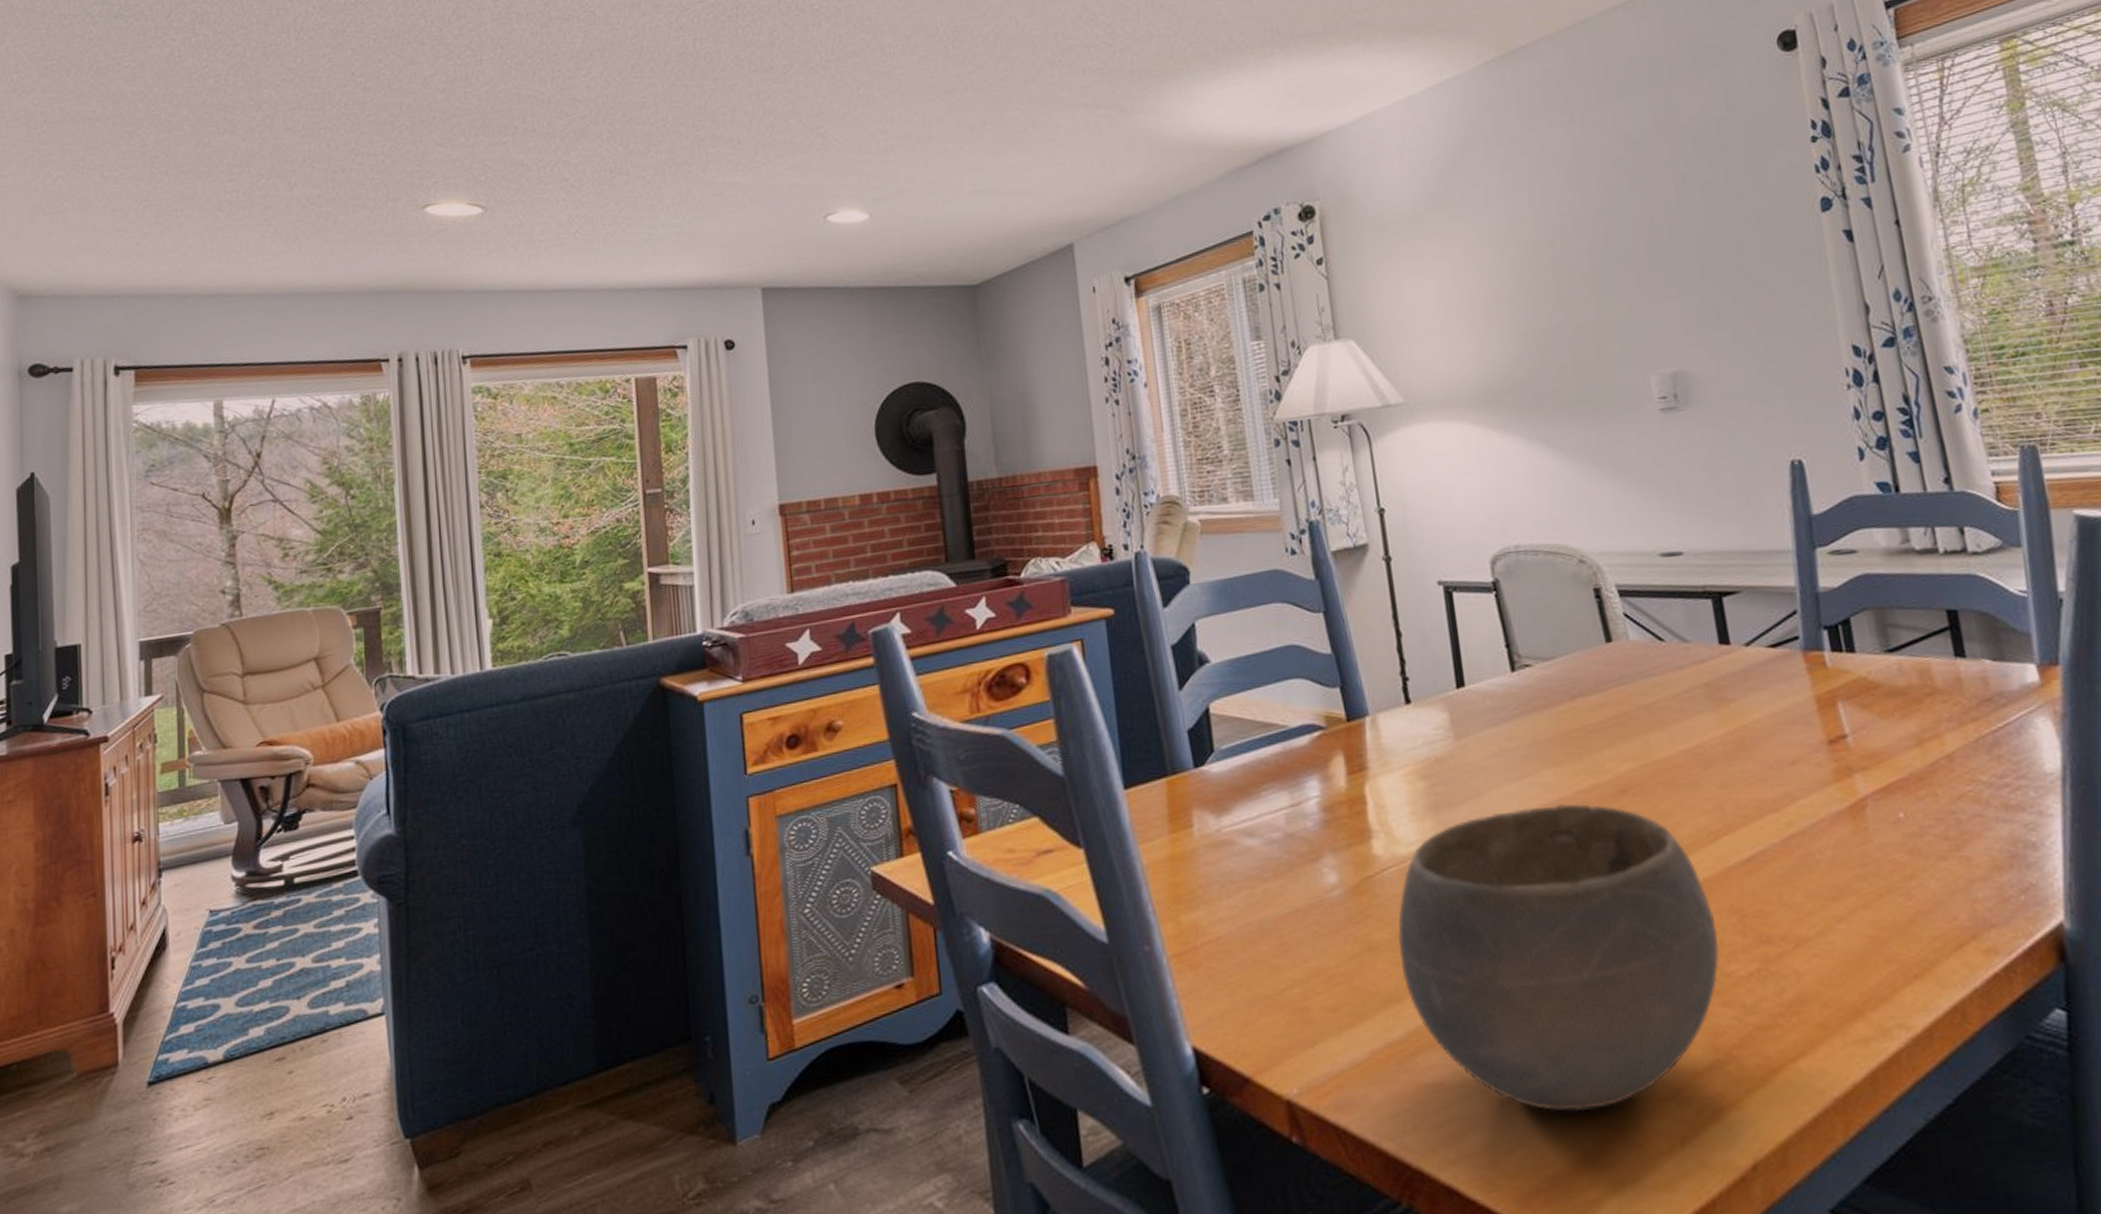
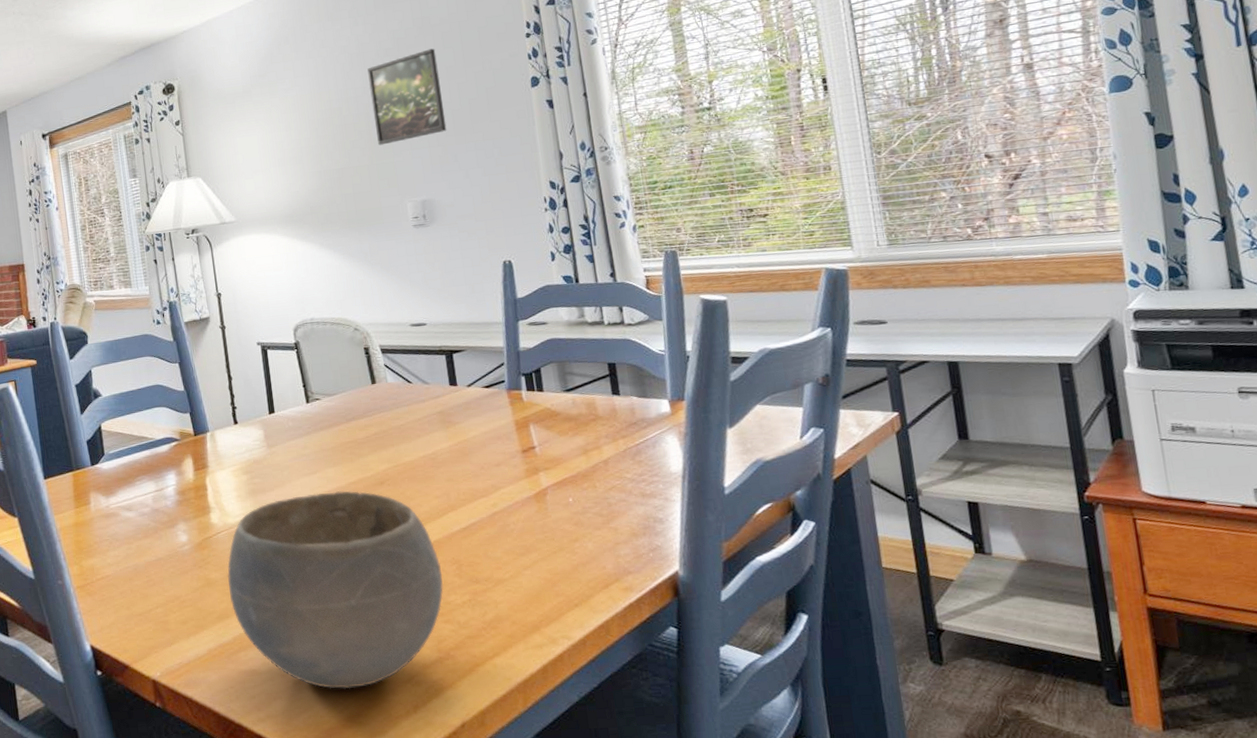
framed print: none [1589,157,1704,294] -> present [367,48,447,146]

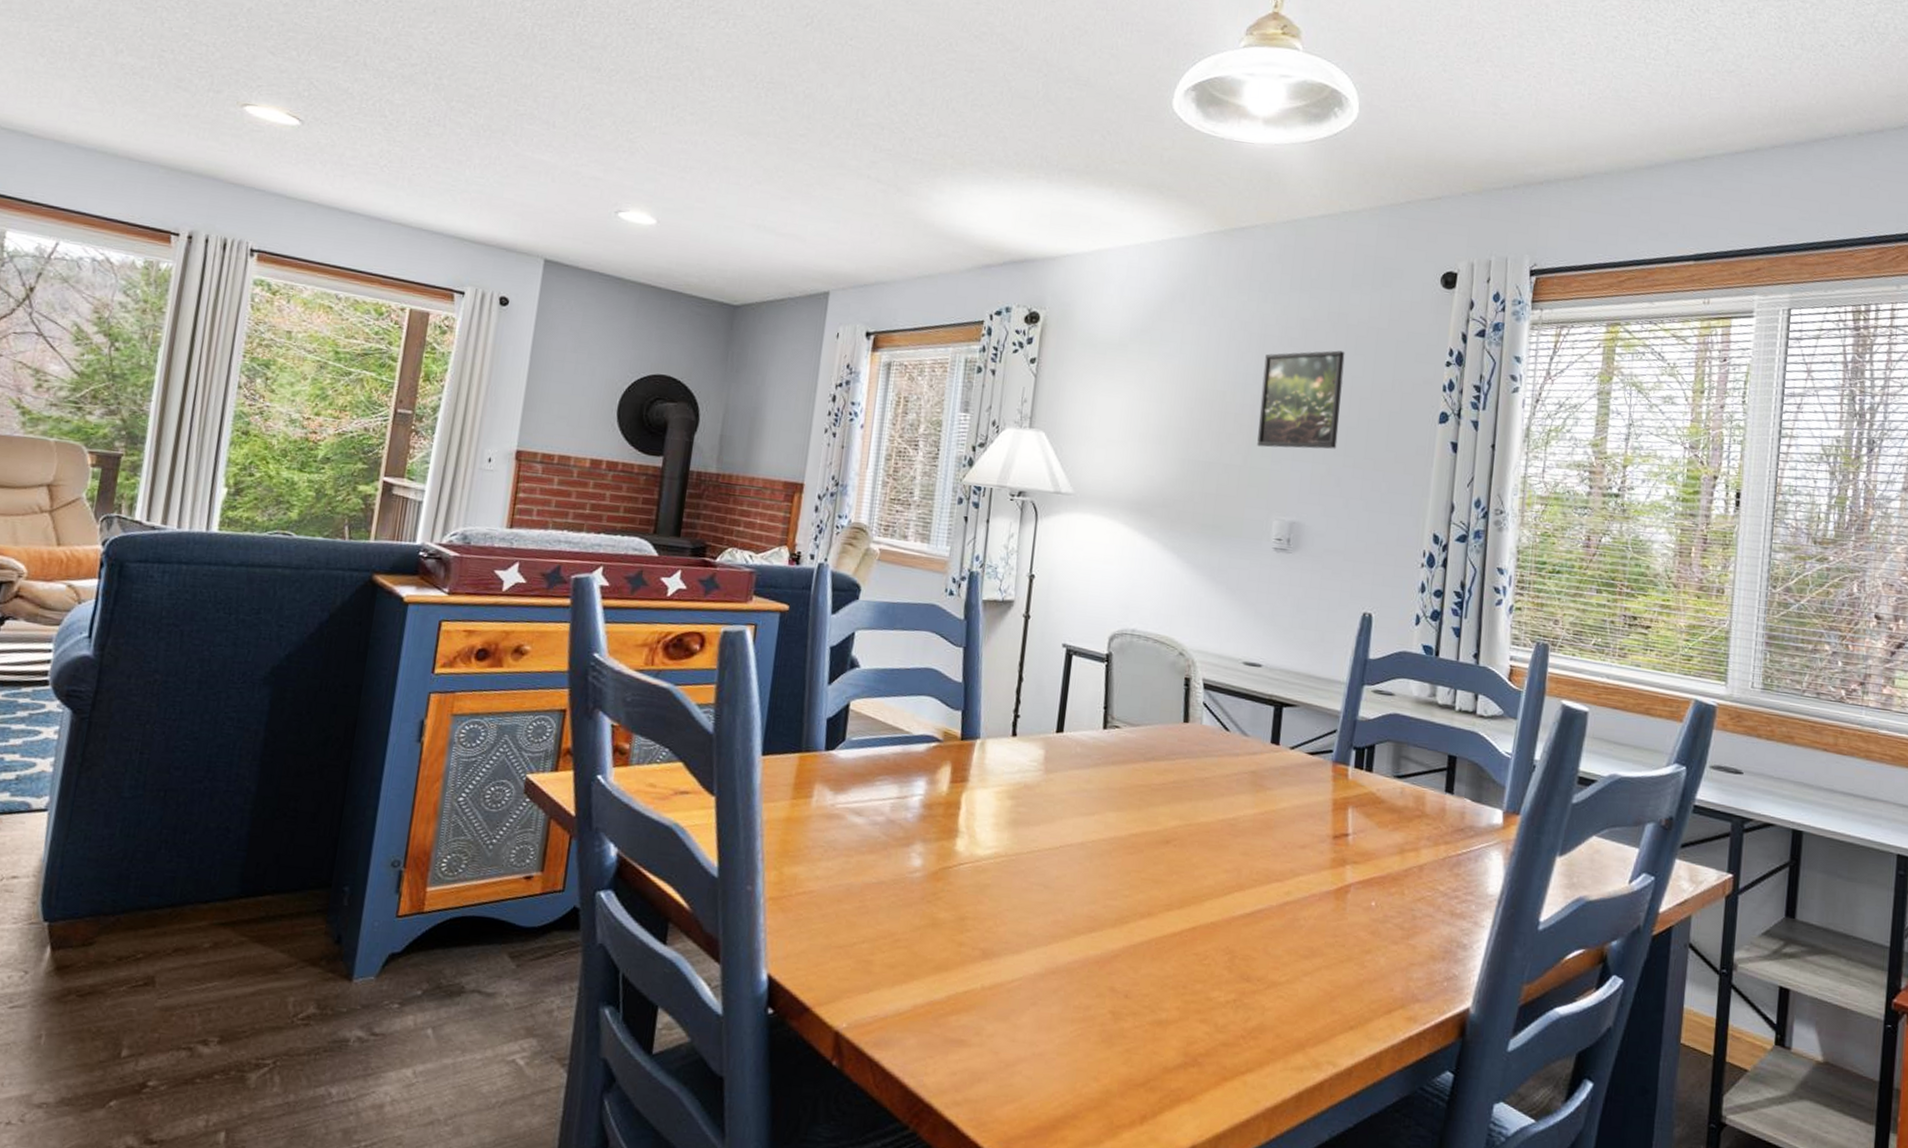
bowl: present [227,490,444,690] -> none [954,838,1212,1083]

